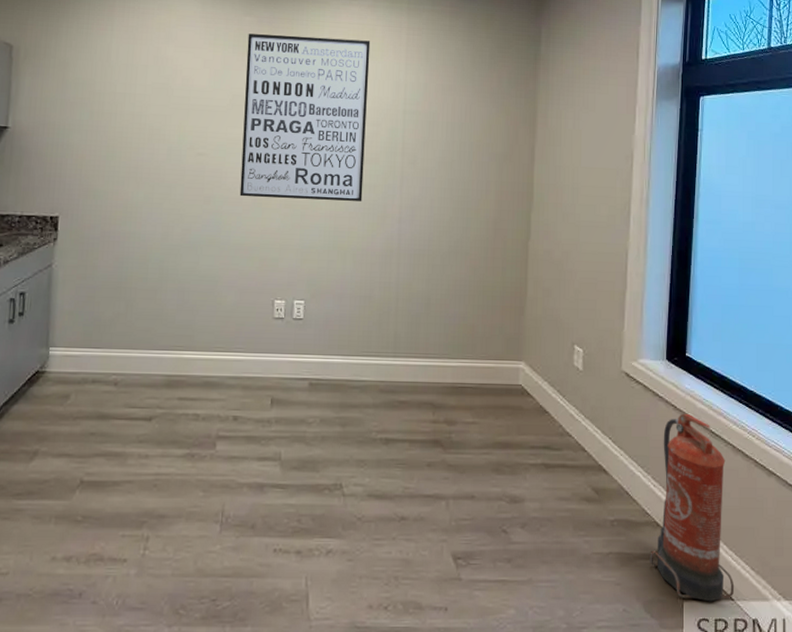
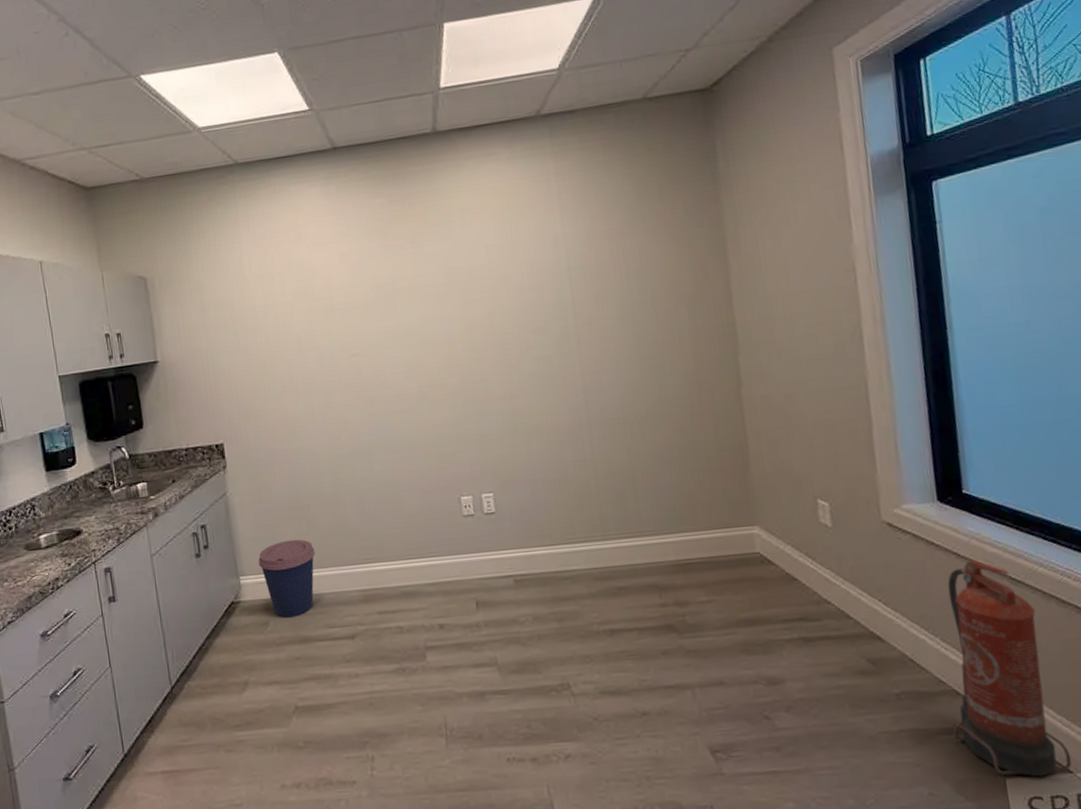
coffee cup: none [70,318,129,393] -> present [258,539,315,618]
wall art: present [239,33,371,201] -> none [381,197,538,393]

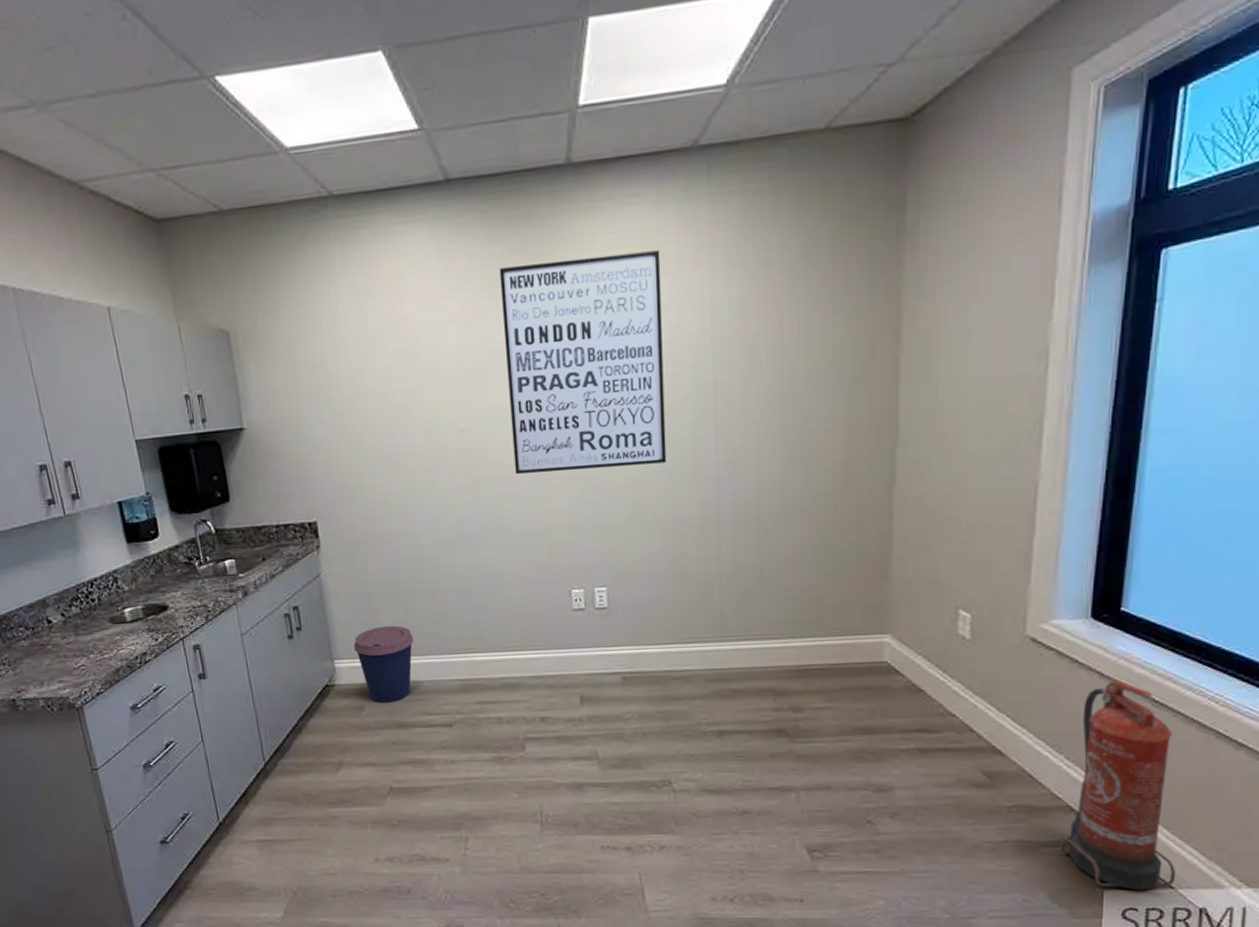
wall art: none [381,197,538,393] -> present [499,250,667,475]

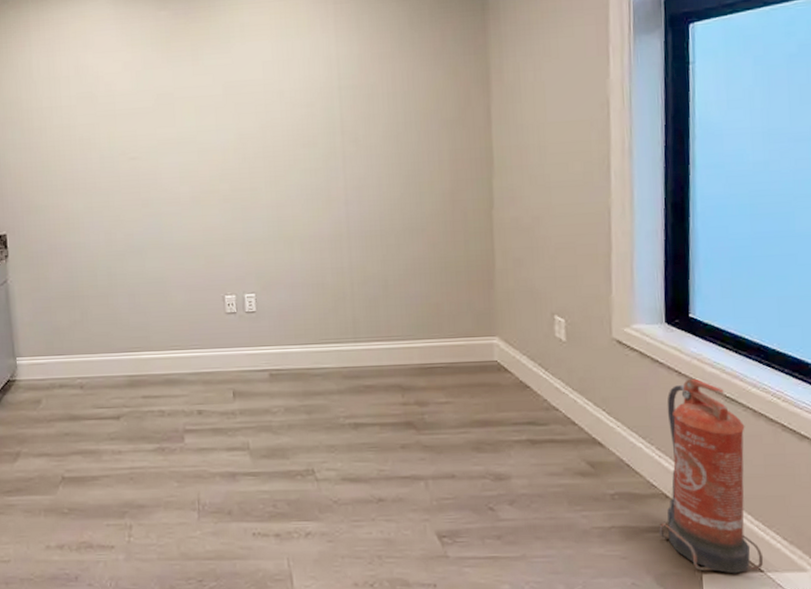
coffee cup: present [353,625,414,703] -> none [33,326,87,397]
wall art: present [499,250,667,475] -> none [165,17,304,196]

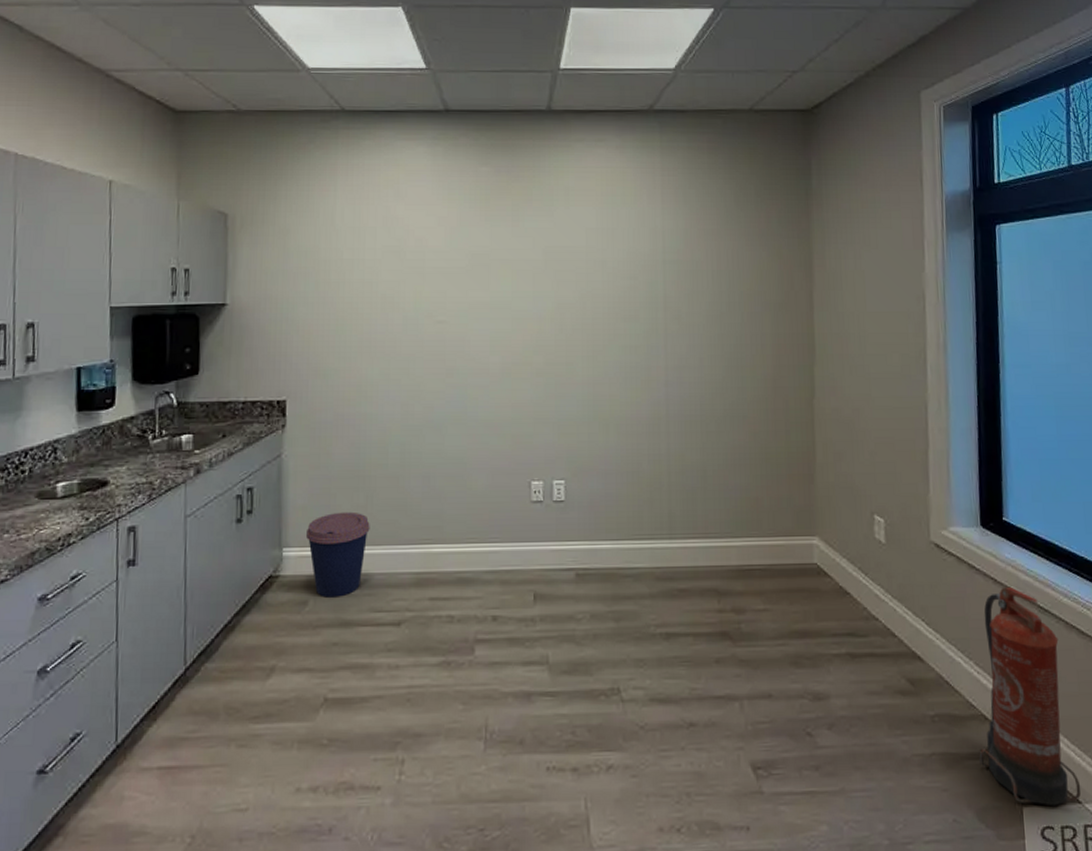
coffee cup: none [33,326,87,397] -> present [305,511,370,598]

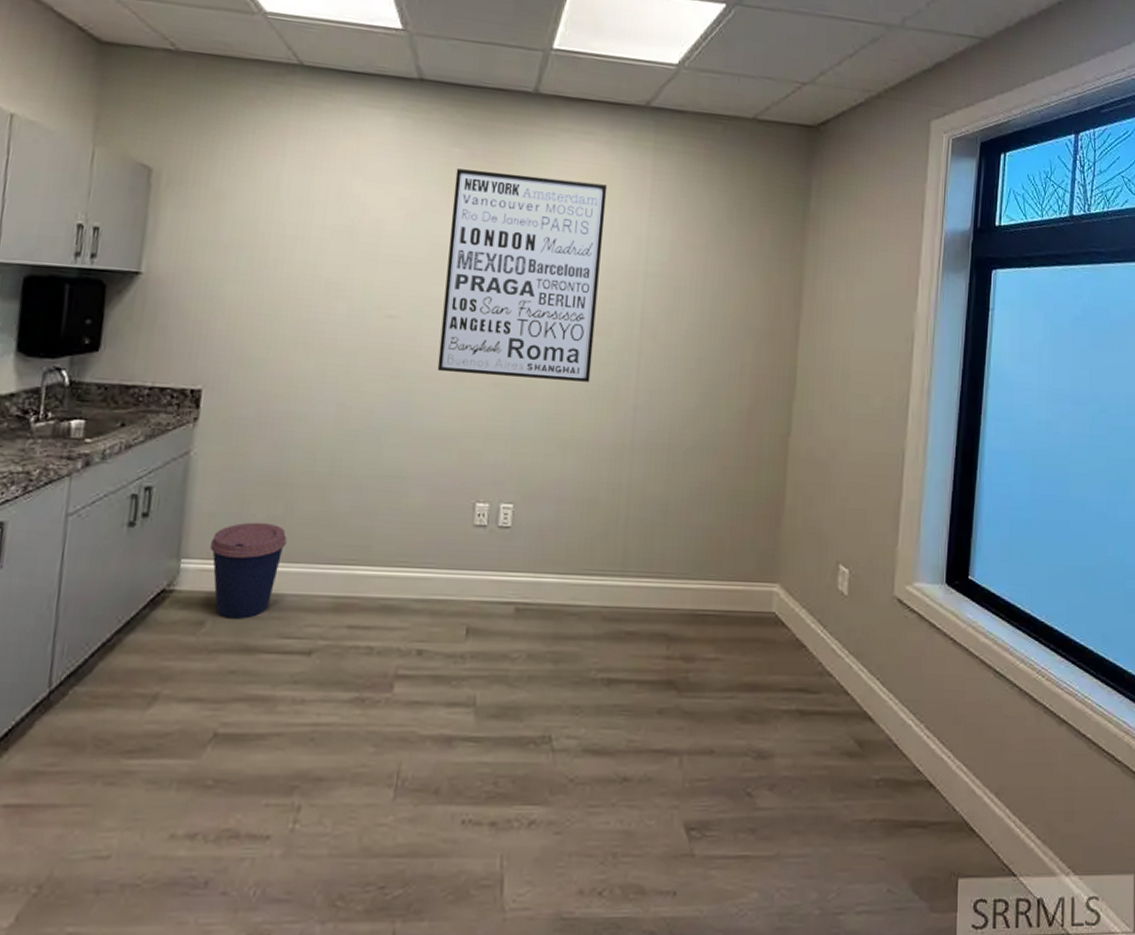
wall art: none [485,184,623,367] -> present [437,168,608,382]
fire extinguisher: present [979,586,1081,807] -> none [920,648,1018,879]

